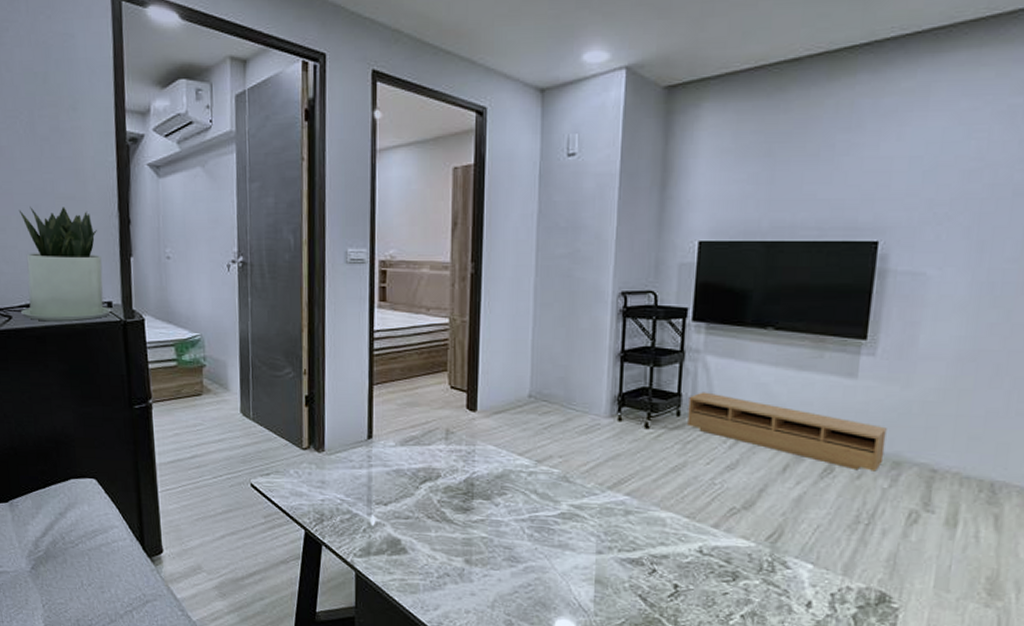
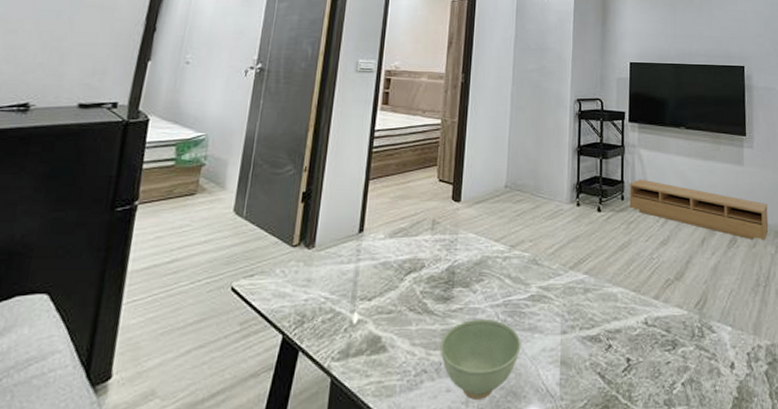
planter: present [18,207,111,322] -> none [9,12,119,122]
bowl: none [462,531,550,606] -> present [440,318,521,400]

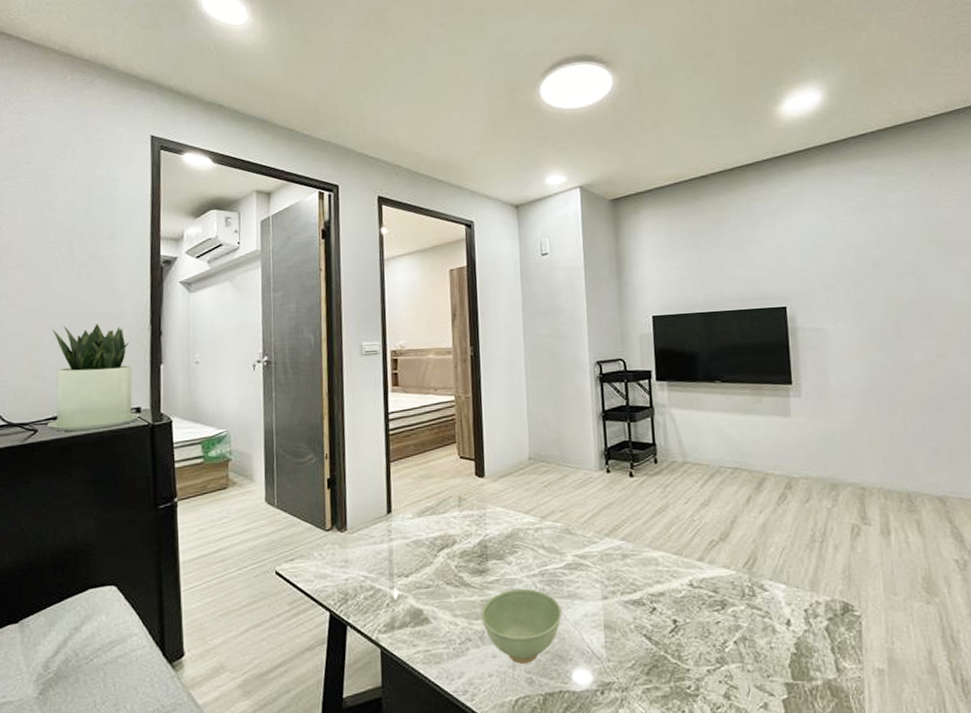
planter: none [9,12,119,122] -> present [48,324,139,432]
tv stand: present [630,179,769,240] -> none [662,440,824,495]

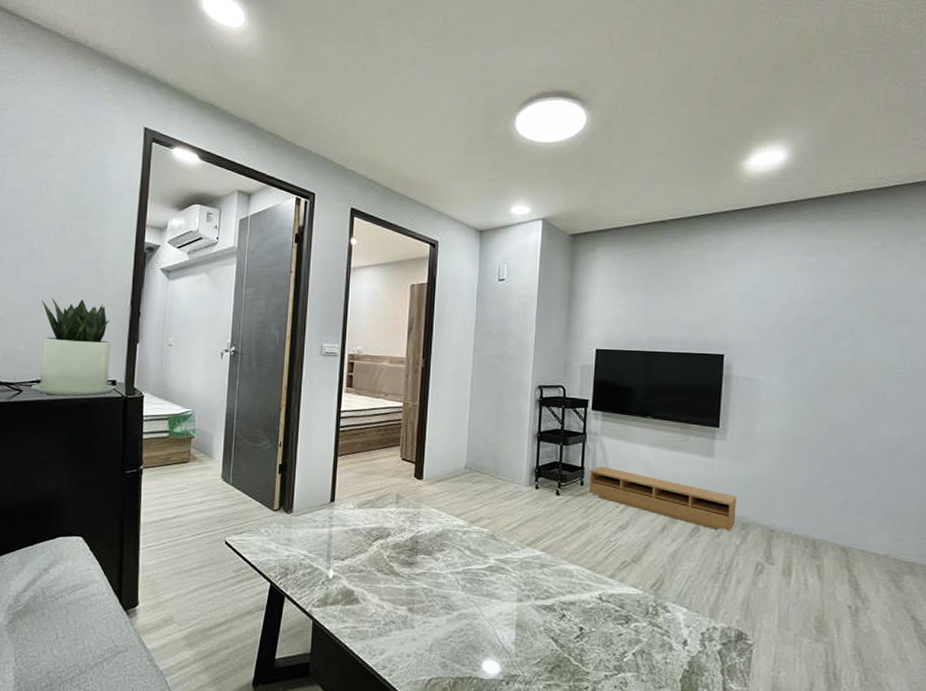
bowl: present [481,588,562,664] -> none [406,582,479,649]
tv stand: none [662,440,824,495] -> present [589,466,737,531]

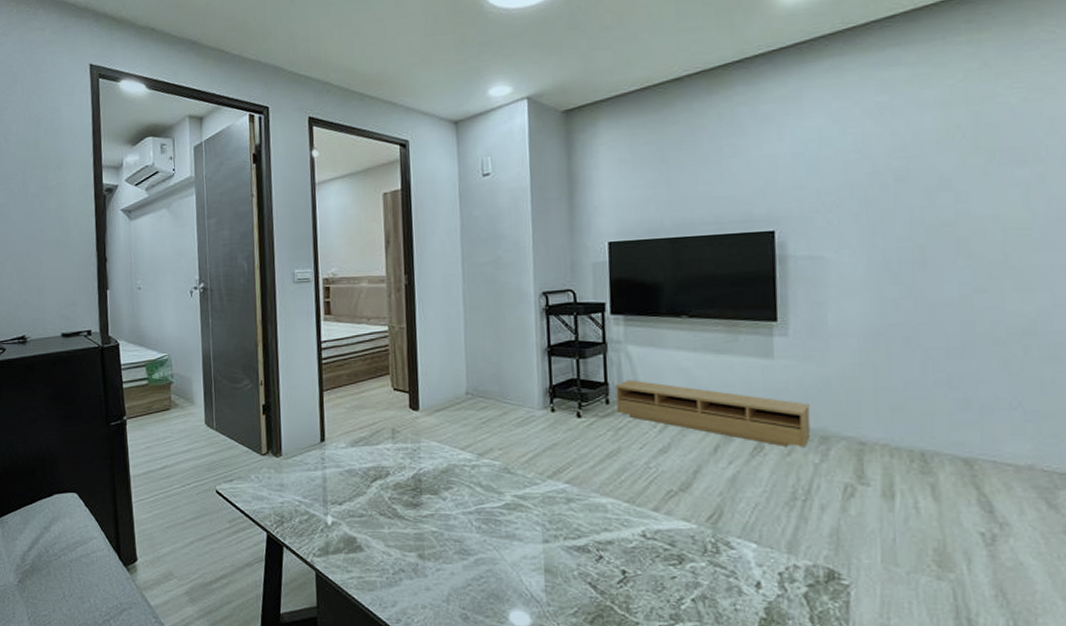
planter: present [32,298,114,396] -> none [12,251,90,351]

